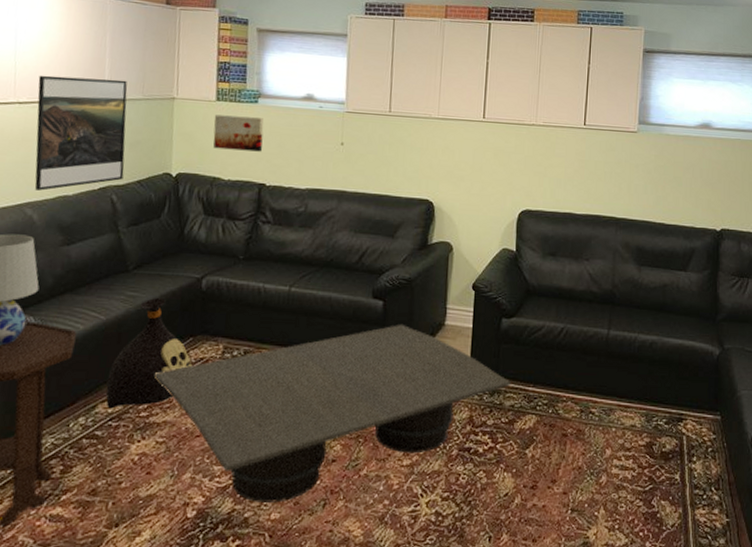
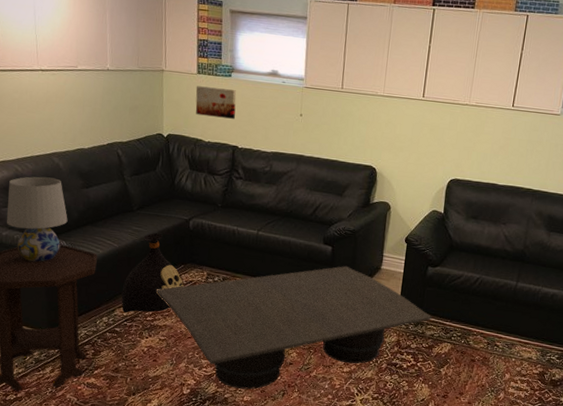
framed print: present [34,75,128,191] -> none [55,47,126,144]

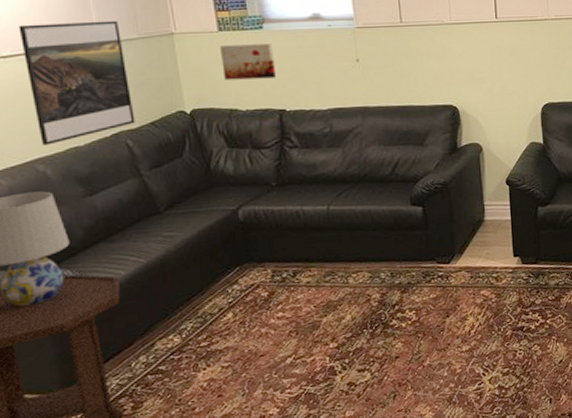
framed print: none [55,47,126,144] -> present [18,20,135,145]
bag: present [121,233,184,313] -> none [160,234,244,344]
coffee table: present [155,265,432,390] -> none [206,225,553,405]

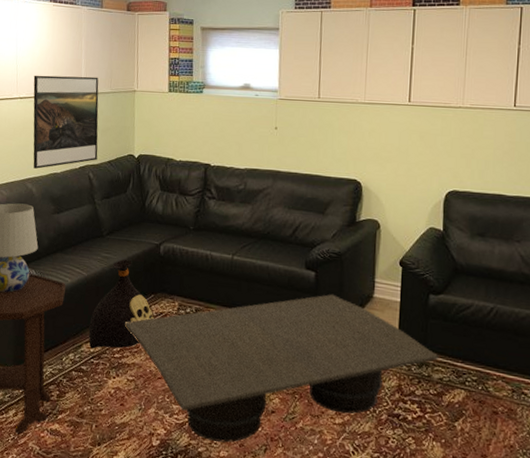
bag: none [160,234,244,344] -> present [88,260,154,349]
coffee table: none [206,225,553,405] -> present [124,293,439,443]
wall art: present [219,44,277,80] -> none [166,104,208,136]

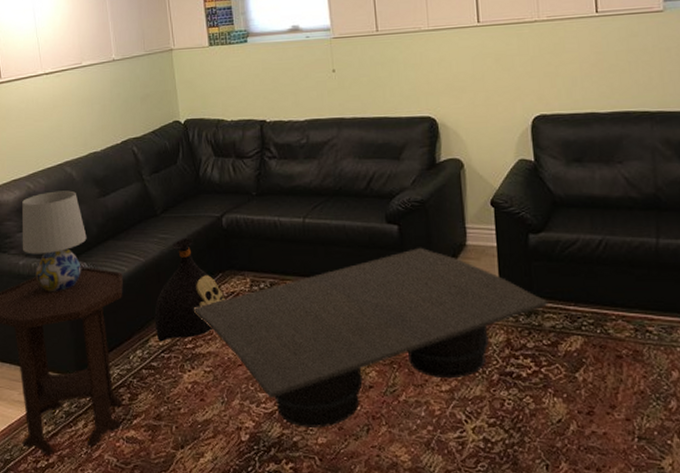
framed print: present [33,75,99,169] -> none [58,39,140,150]

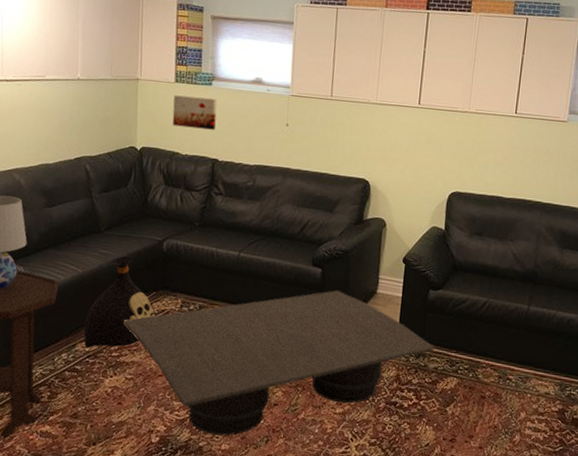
wall art: none [209,56,259,92] -> present [172,95,217,130]

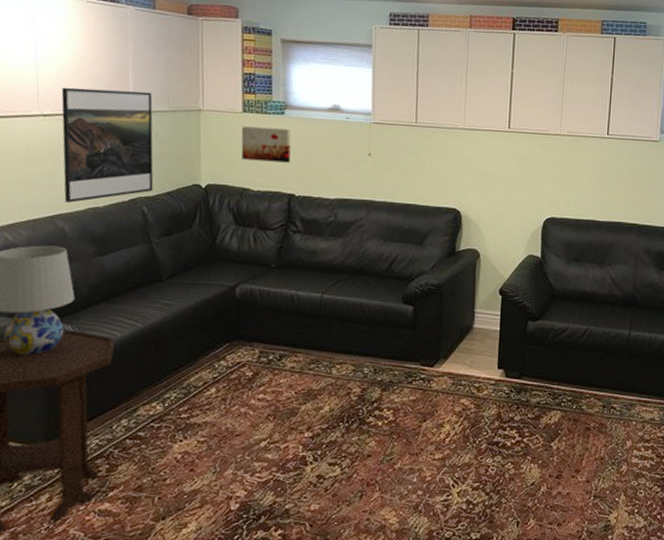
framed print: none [21,55,98,159] -> present [61,87,154,203]
bag: present [84,256,155,348] -> none [146,306,230,411]
coffee table: present [123,290,435,436] -> none [192,327,537,495]

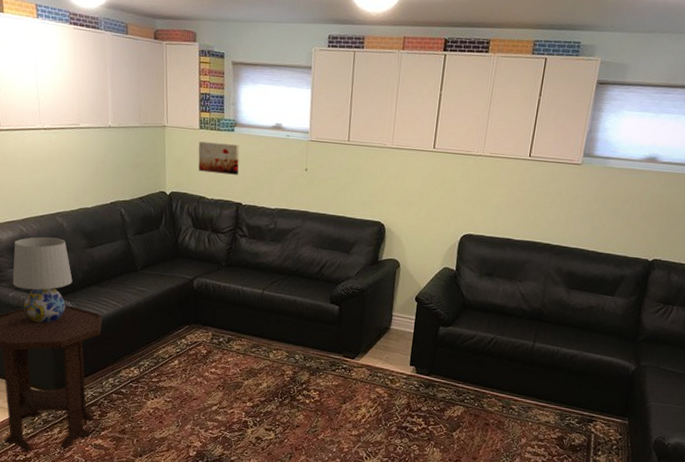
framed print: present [61,87,154,203] -> none [57,104,129,203]

